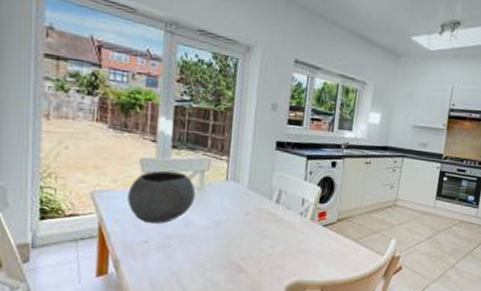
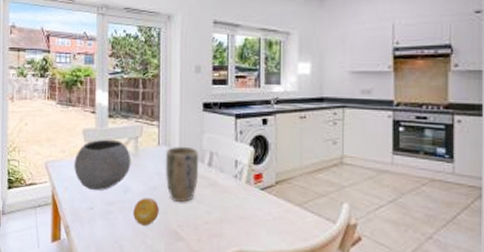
fruit: none [194,232,222,259] -> present [133,198,159,226]
plant pot: none [232,182,268,237] -> present [165,146,199,203]

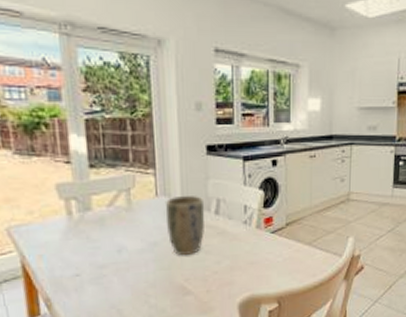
bowl: present [74,139,131,191] -> none [48,193,124,255]
fruit: present [133,198,159,226] -> none [131,255,162,285]

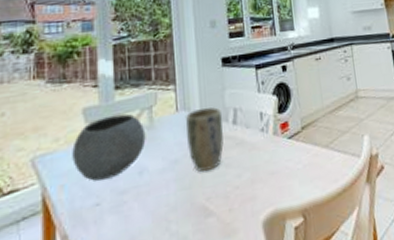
bowl: none [48,193,124,255] -> present [72,113,146,181]

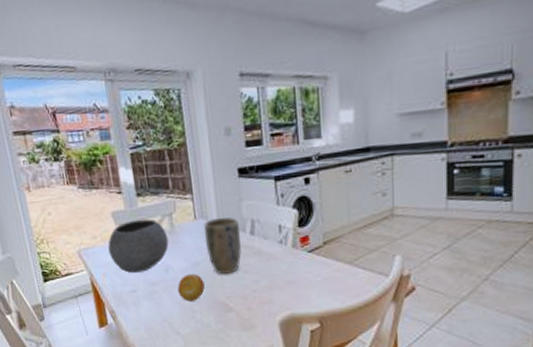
fruit: none [152,174,183,210] -> present [178,274,205,301]

